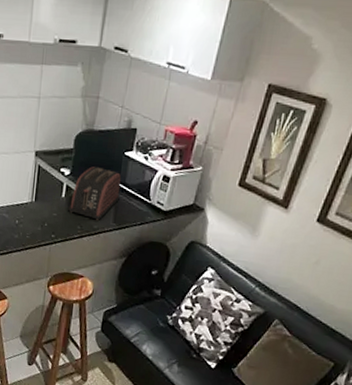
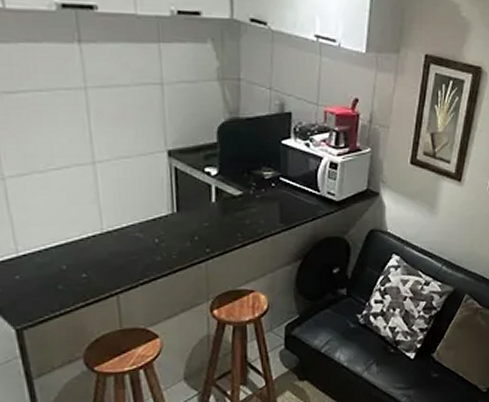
toaster: present [68,166,121,220] -> none [222,161,283,223]

